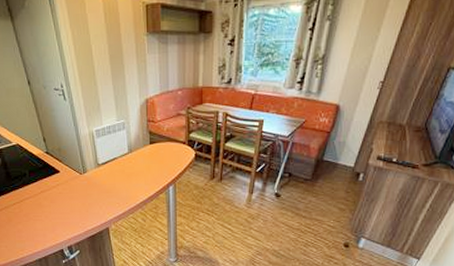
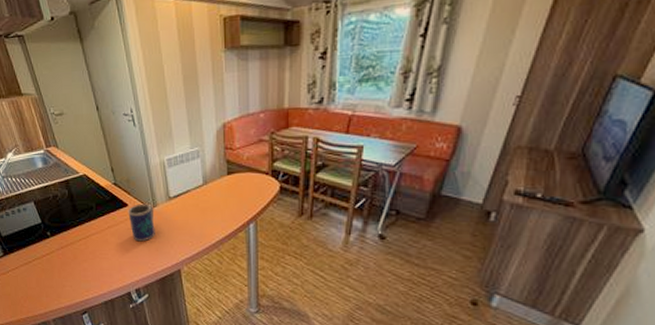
mug: none [60,170,85,204] -> present [128,203,155,242]

